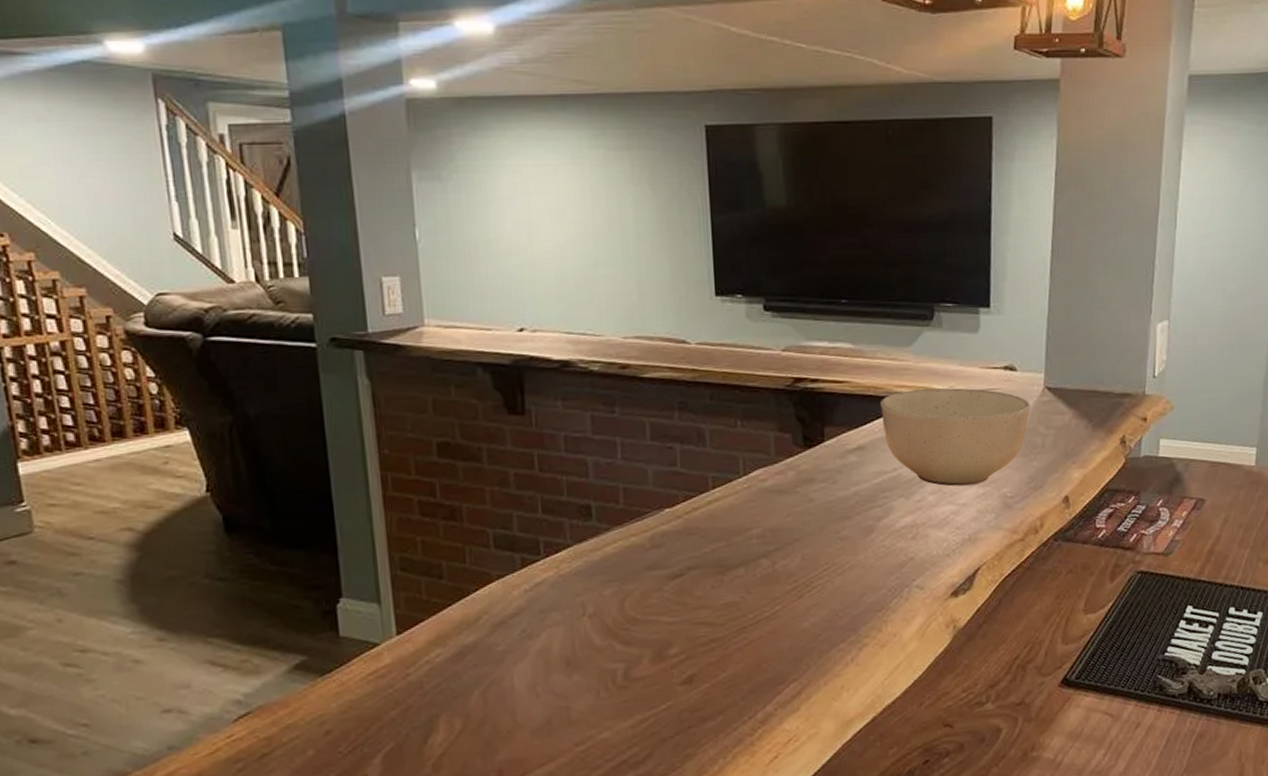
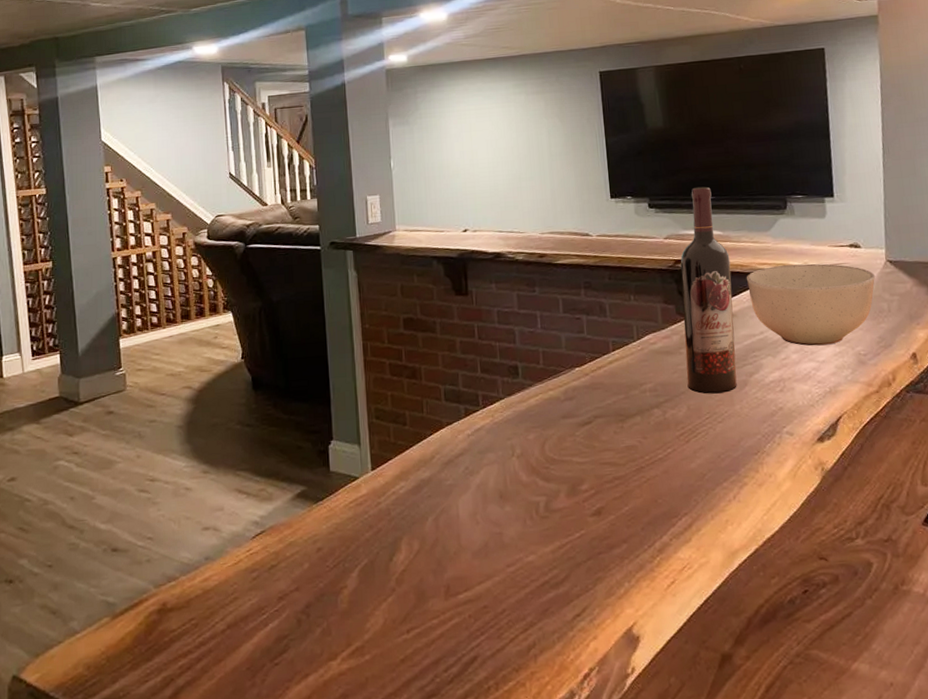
wine bottle: none [800,286,863,542] -> present [680,186,737,394]

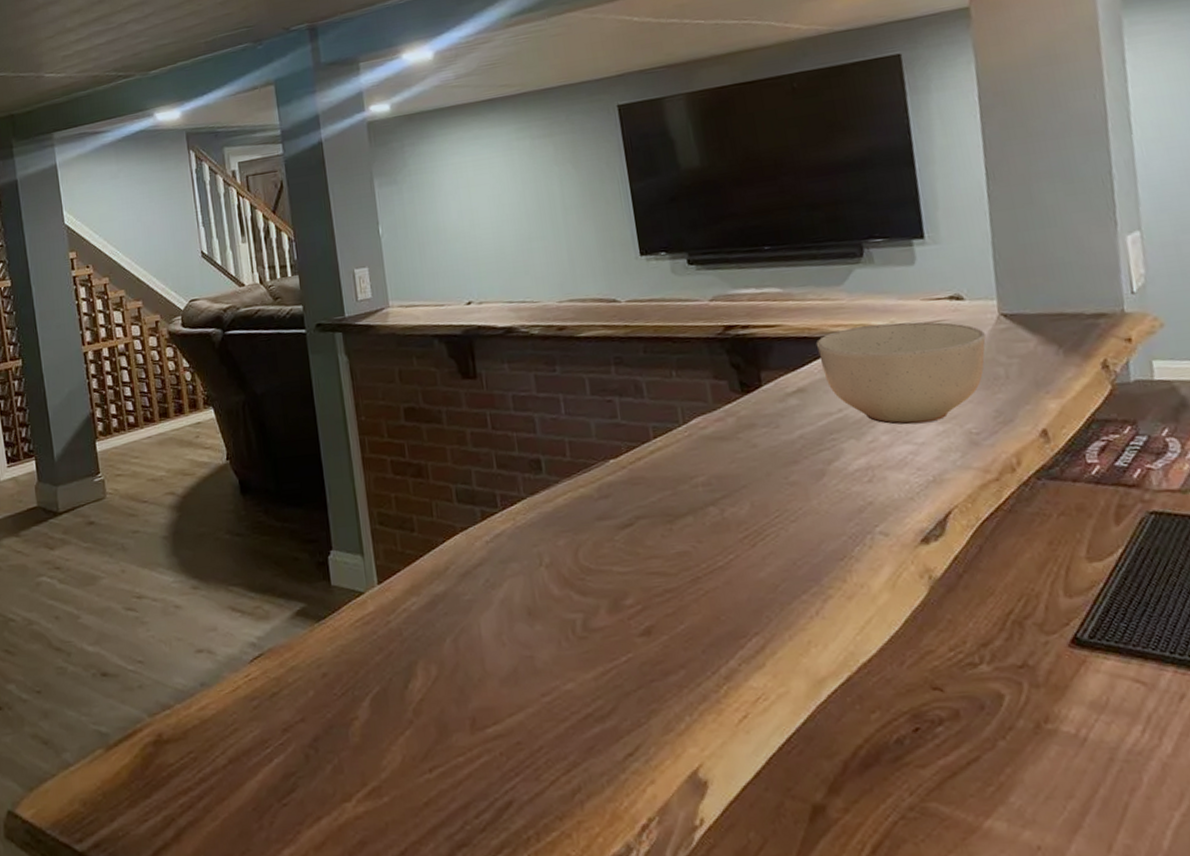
wine bottle: present [680,186,737,394] -> none [731,234,813,488]

